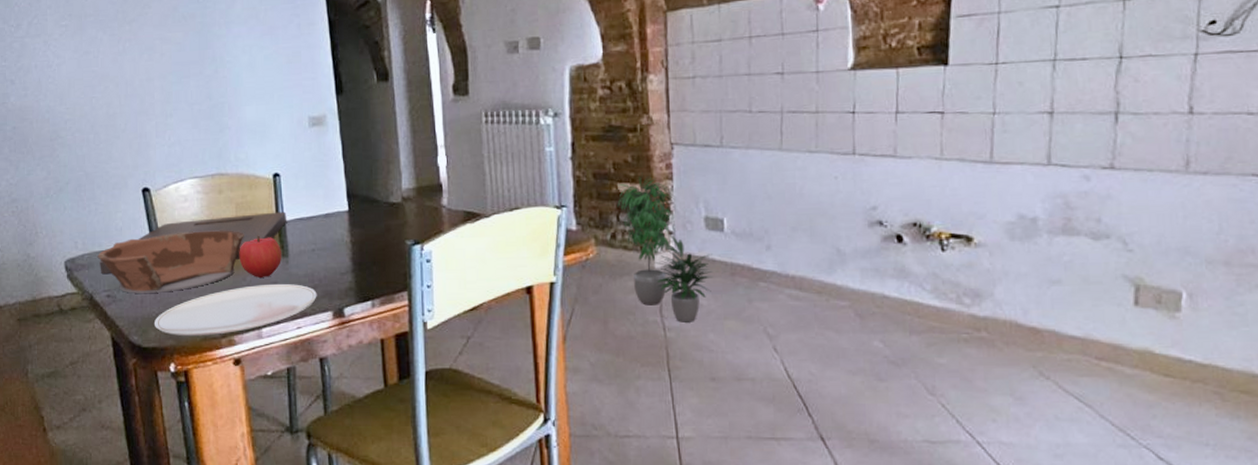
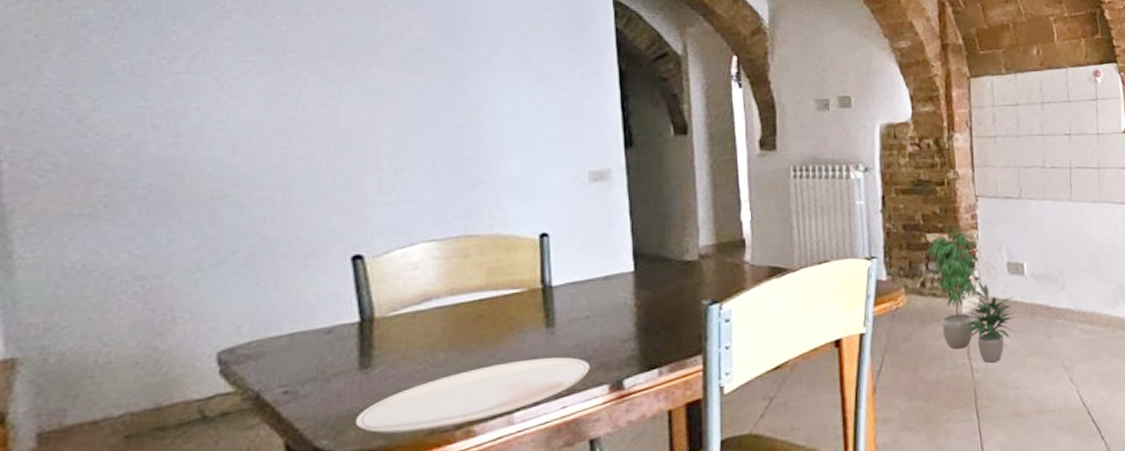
bowl: present [97,230,244,293] -> none [273,300,496,386]
cutting board: present [100,211,287,275] -> none [275,275,556,366]
fruit: present [239,235,281,279] -> none [487,304,545,354]

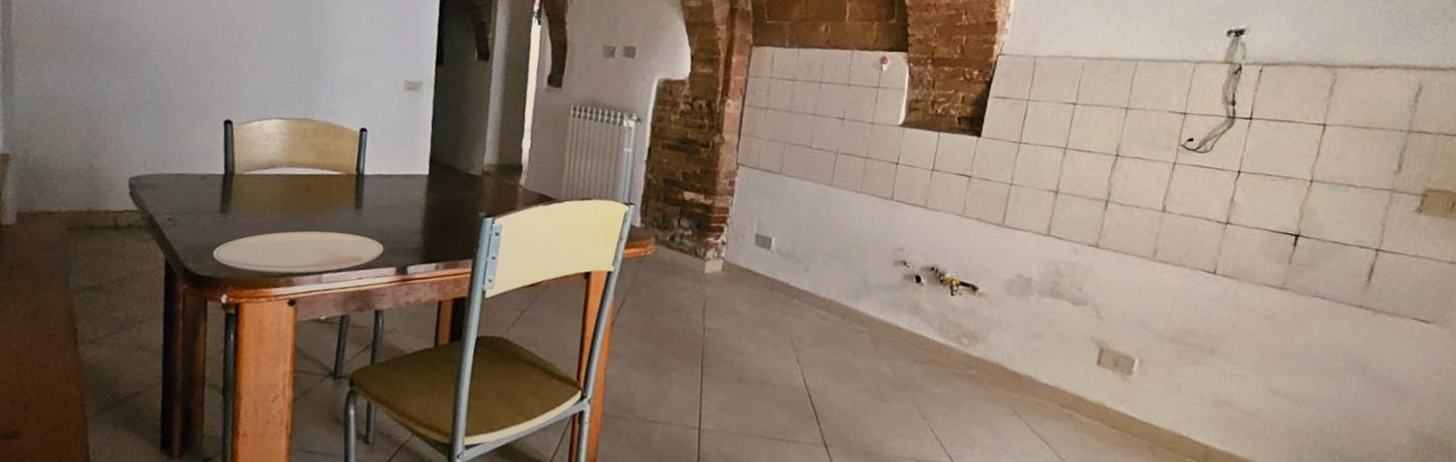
potted plant: present [926,225,1016,363] -> none [680,187,757,326]

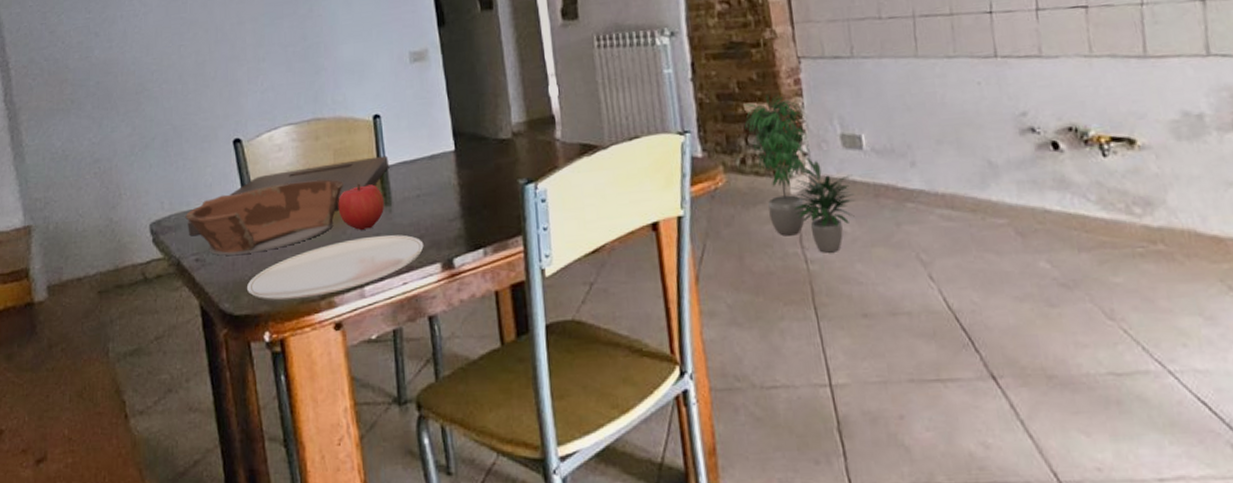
cutting board: none [165,157,367,204] -> present [188,155,390,237]
bowl: none [165,166,321,225] -> present [185,179,343,256]
fruit: none [312,184,356,226] -> present [338,183,384,231]
potted plant: none [680,187,757,326] -> present [743,92,856,253]

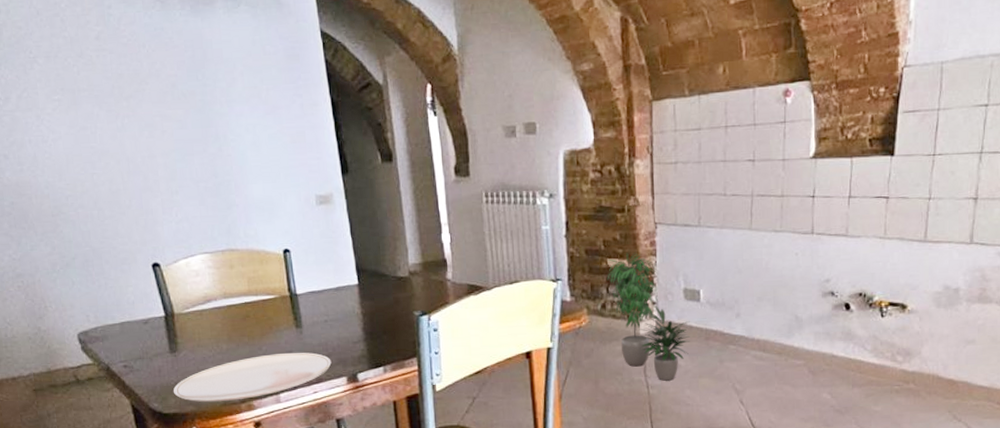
bowl: present [185,179,343,256] -> none [111,303,258,364]
cutting board: present [188,155,390,237] -> none [113,285,299,346]
fruit: present [338,183,384,231] -> none [253,307,296,348]

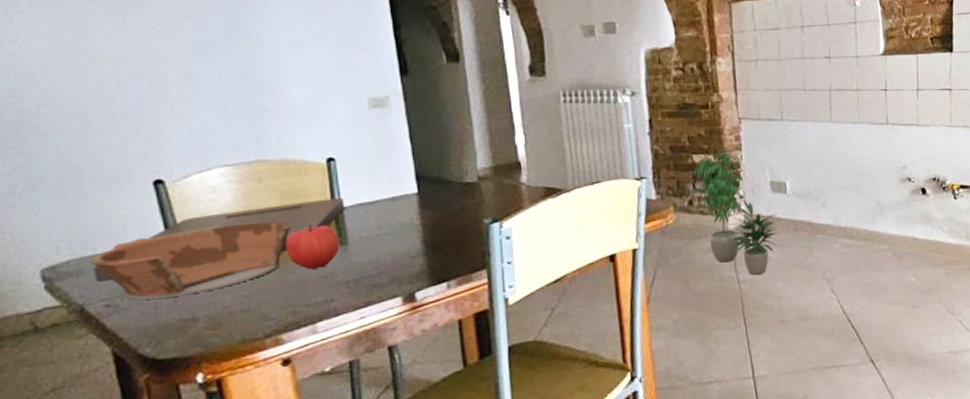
bowl: none [111,303,258,364] -> present [90,220,292,300]
cutting board: none [113,285,299,346] -> present [93,197,345,282]
plate: present [173,352,332,403] -> none [173,272,384,342]
fruit: none [253,307,296,348] -> present [285,224,339,270]

